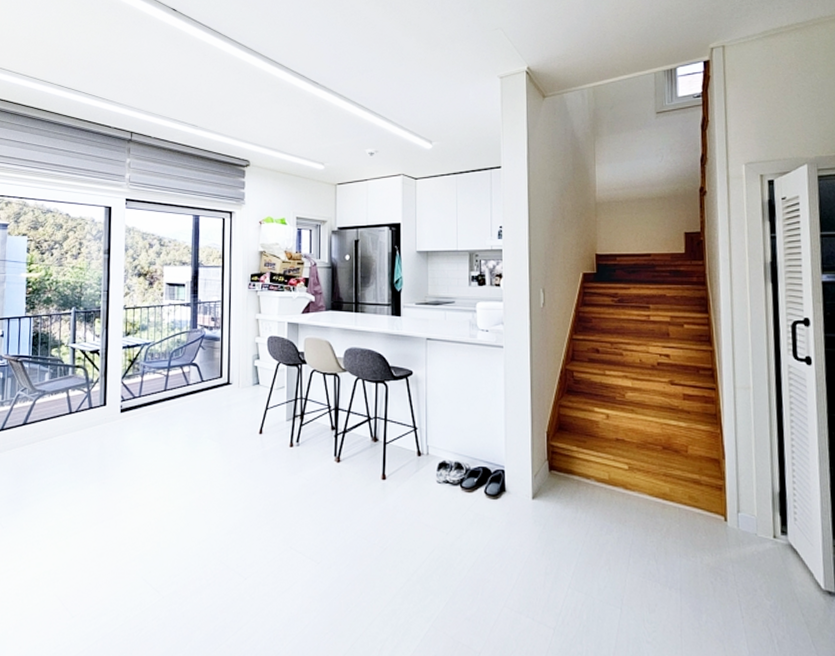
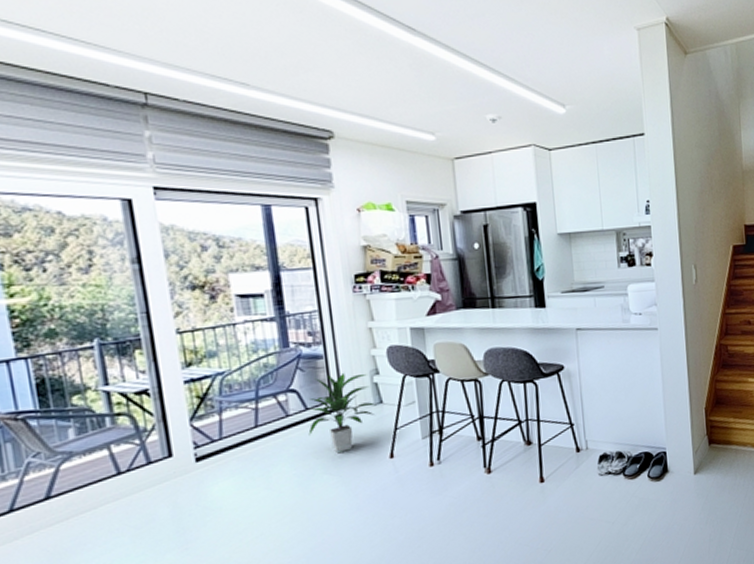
indoor plant: none [201,354,254,423] -> present [308,372,377,454]

